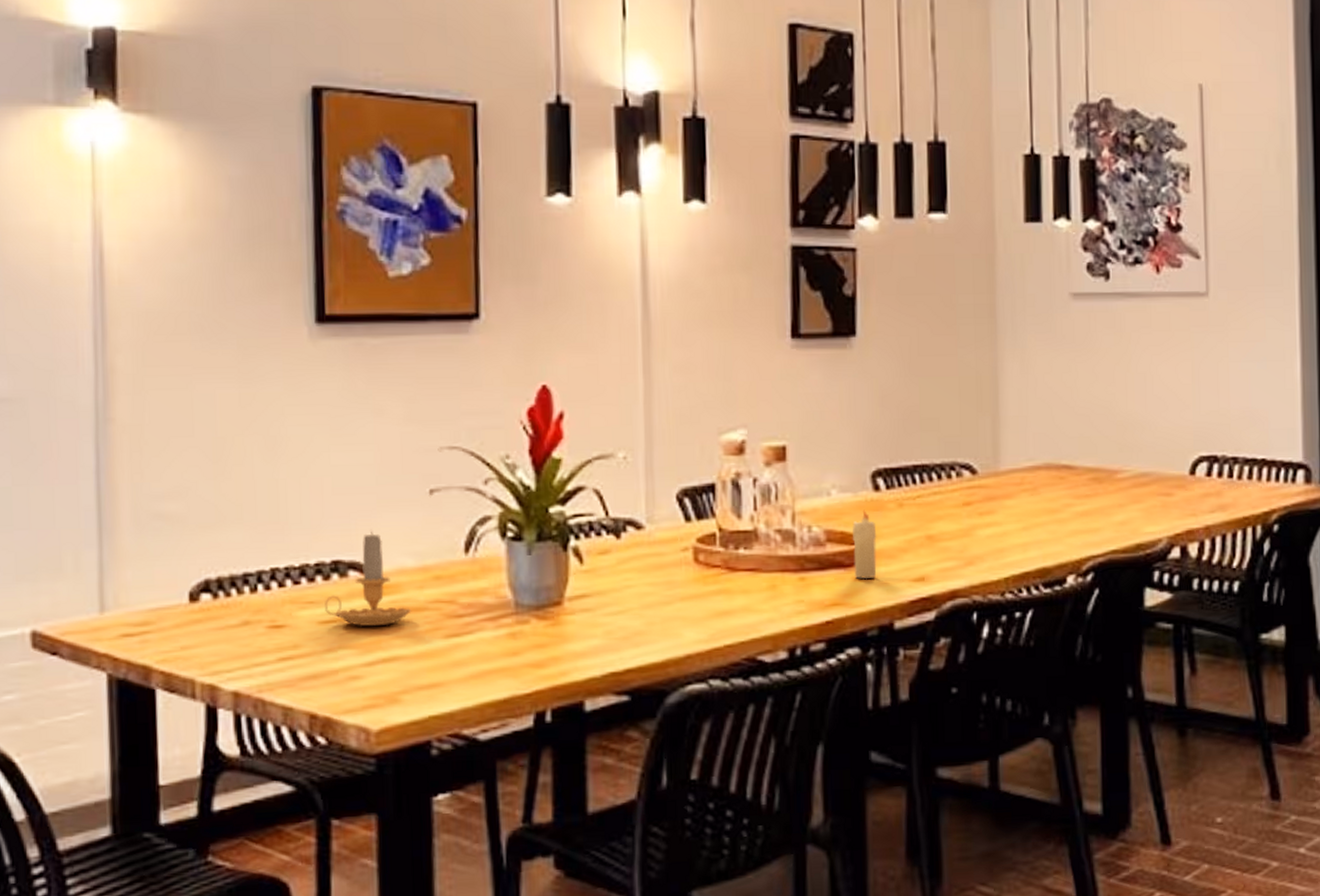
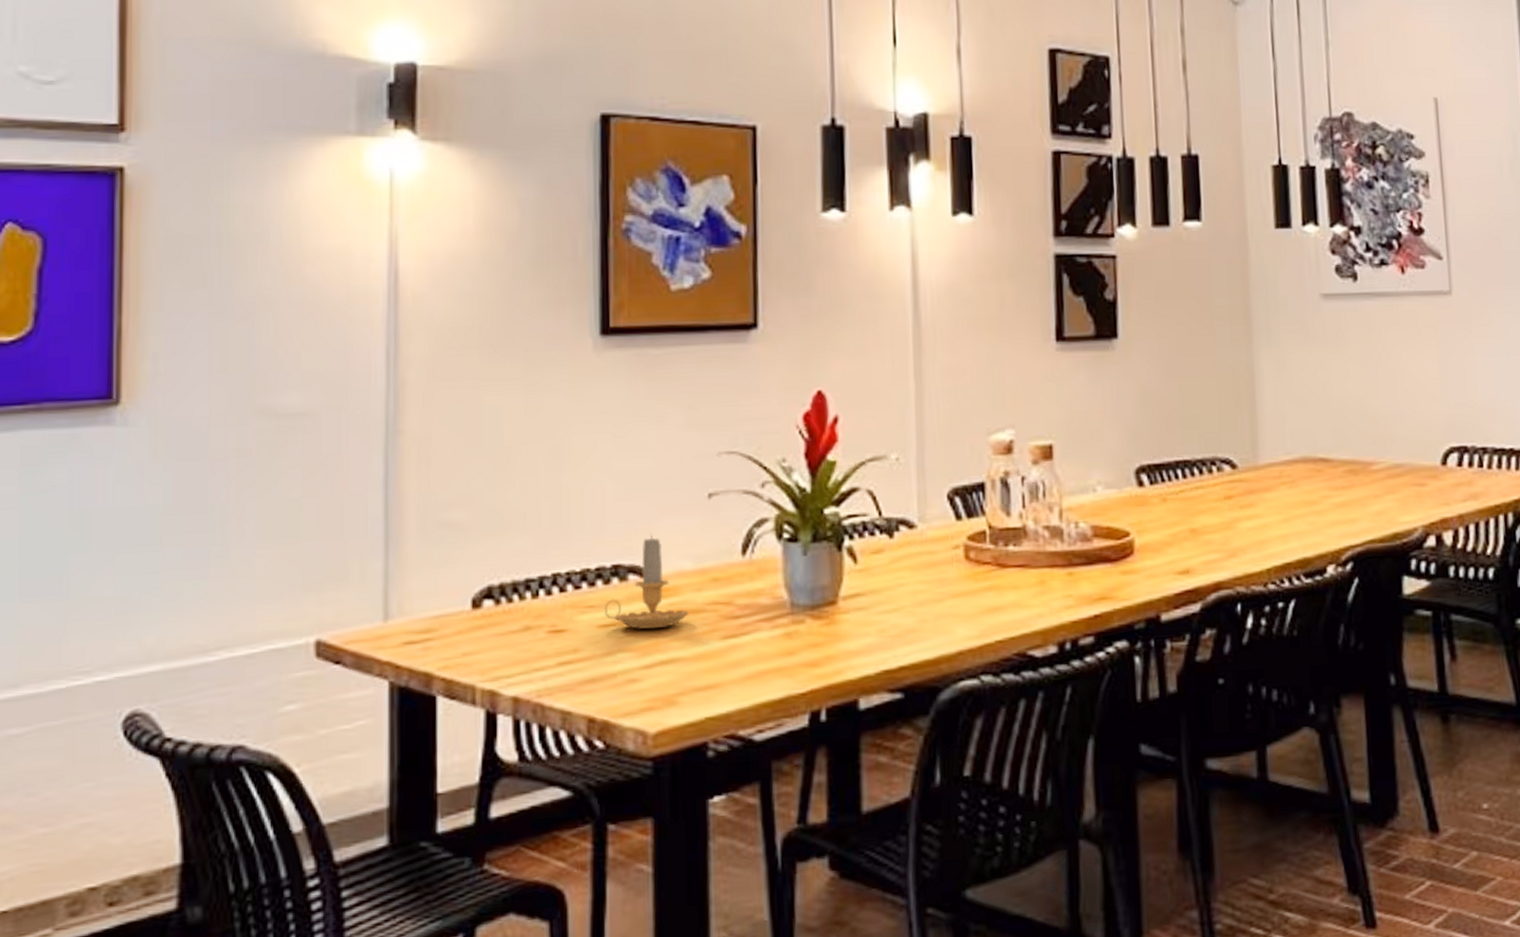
candle: present [853,509,877,580] -> none [1118,505,1143,574]

